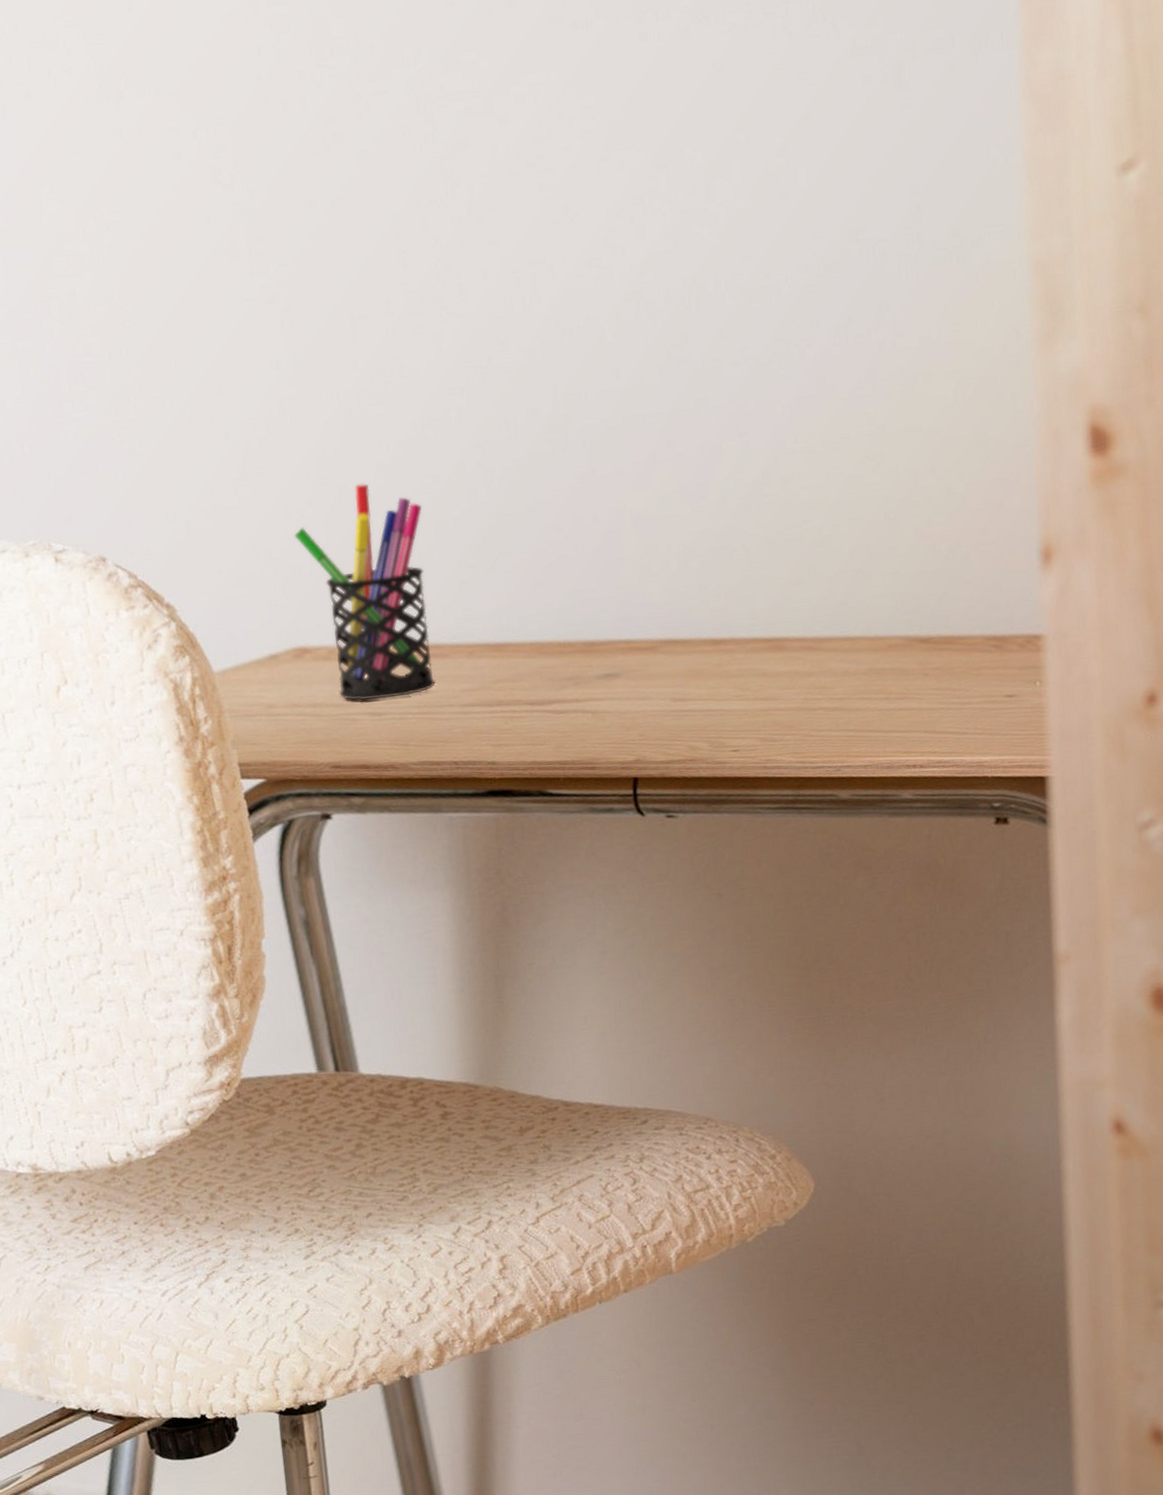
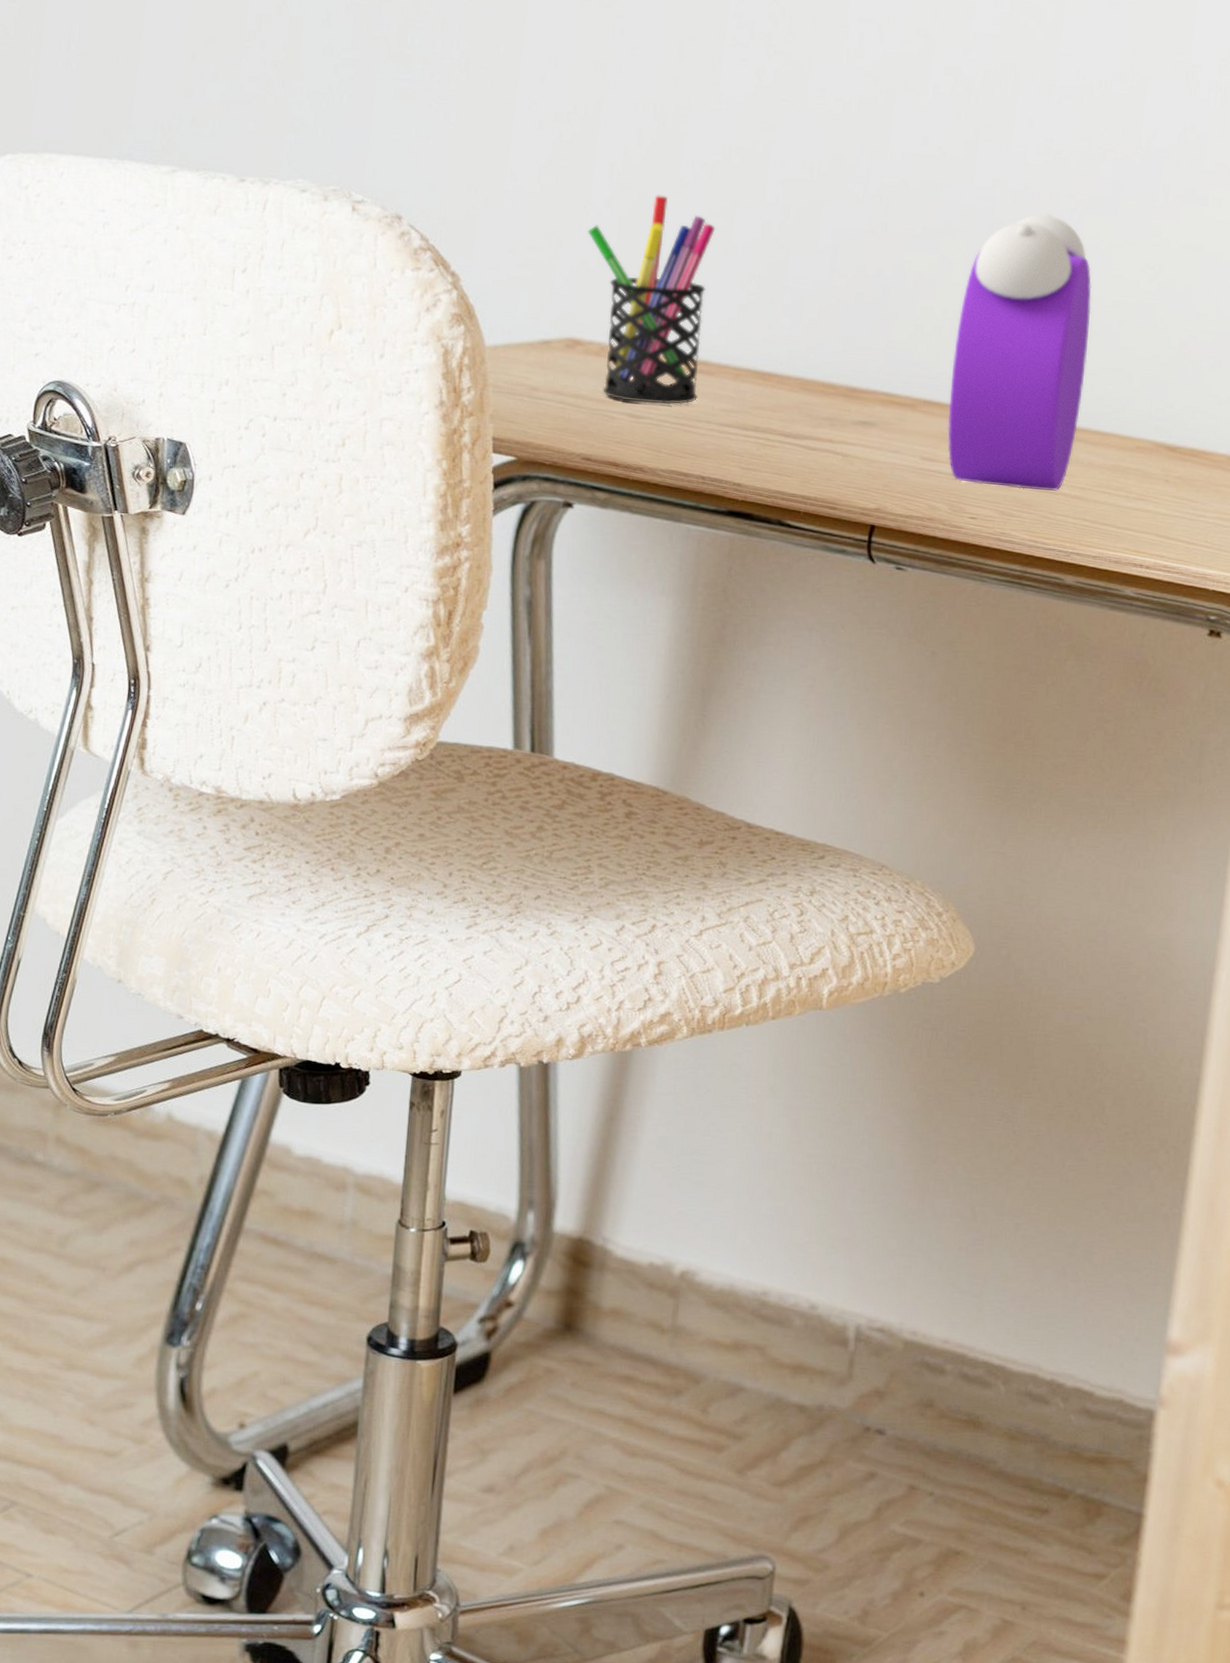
alarm clock: none [684,424,825,716] -> present [947,213,1092,491]

